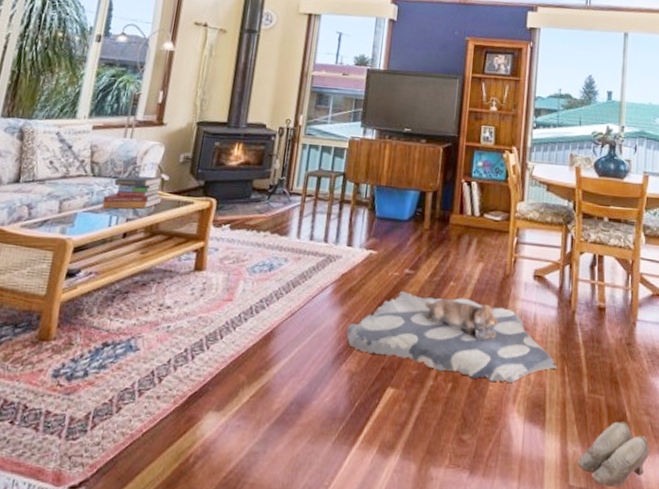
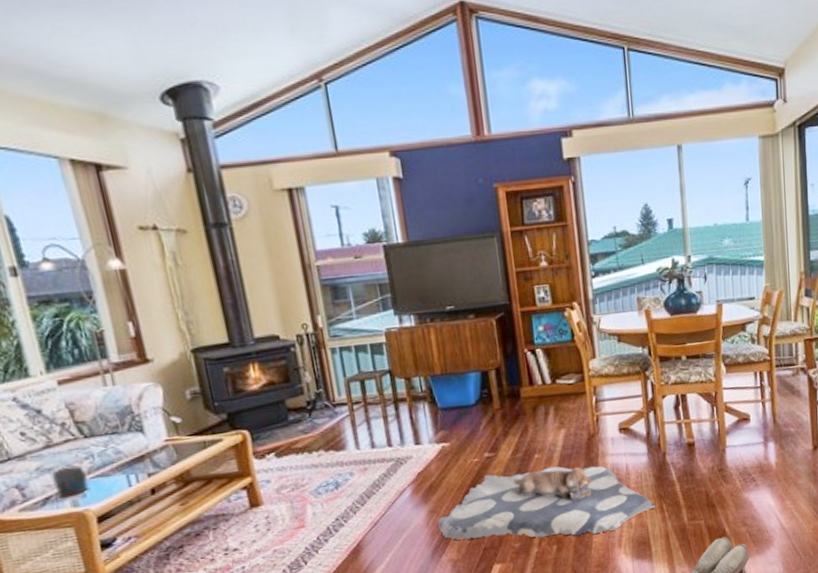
mug: none [54,198,82,224] -> present [50,465,89,497]
books: present [102,176,162,209] -> none [108,420,183,470]

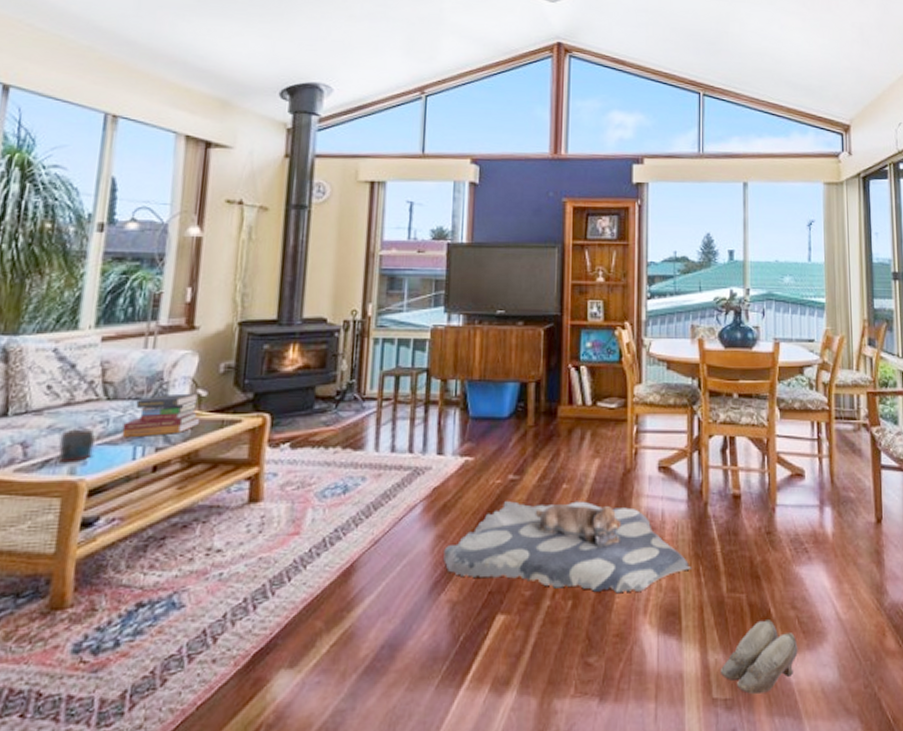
books: none [108,420,183,470] -> present [122,393,201,438]

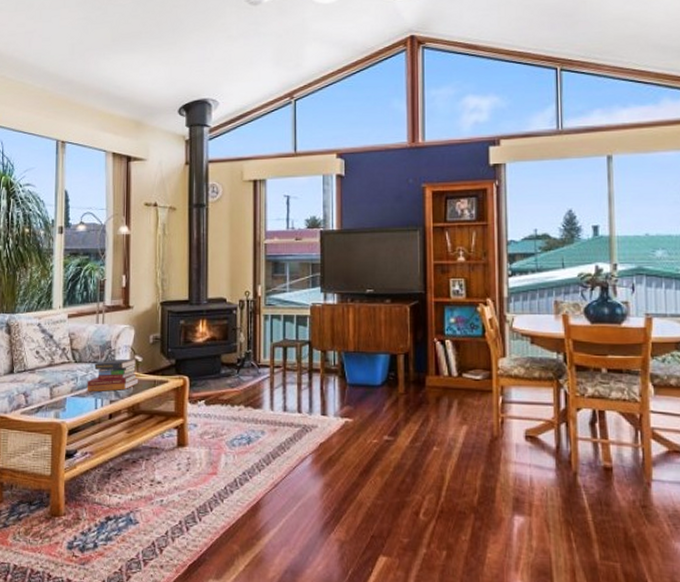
mug: present [58,429,95,463] -> none [46,384,69,409]
dog bed: present [444,501,692,594] -> none [332,459,562,550]

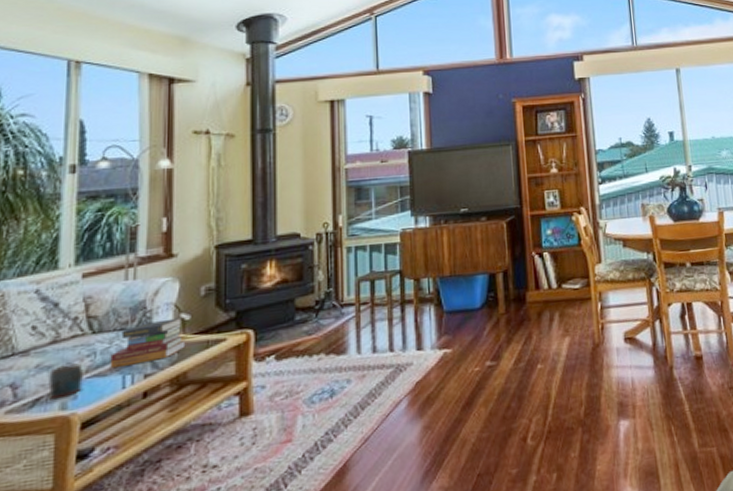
mug: none [46,384,69,409] -> present [47,363,83,399]

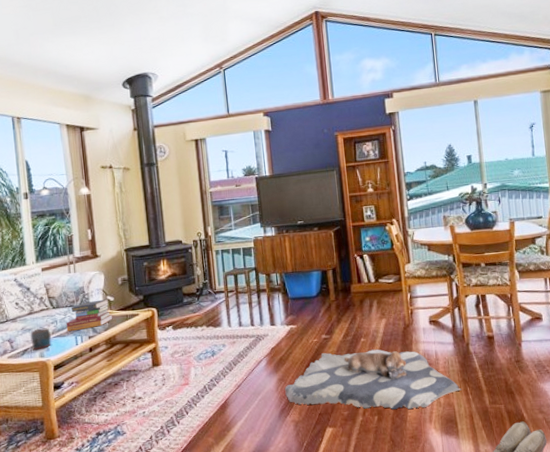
dog bed: none [432,378,664,464] -> present [285,349,462,410]

